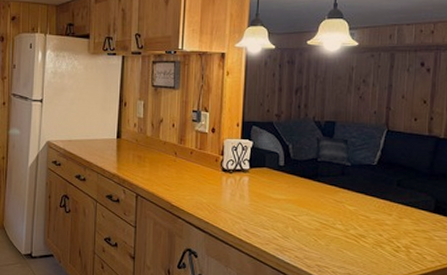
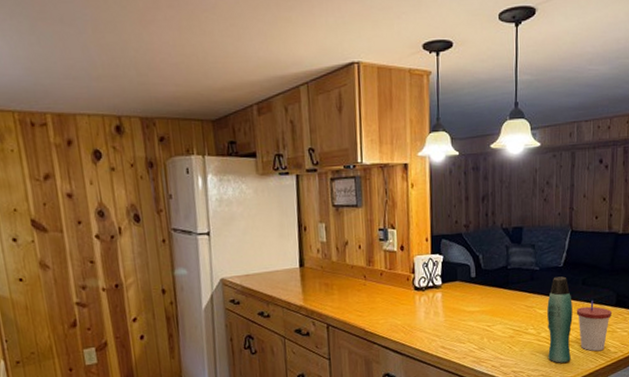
bottle: none [355,175,385,264] -> present [547,276,573,363]
cup: none [389,204,429,258] -> present [576,301,611,352]

